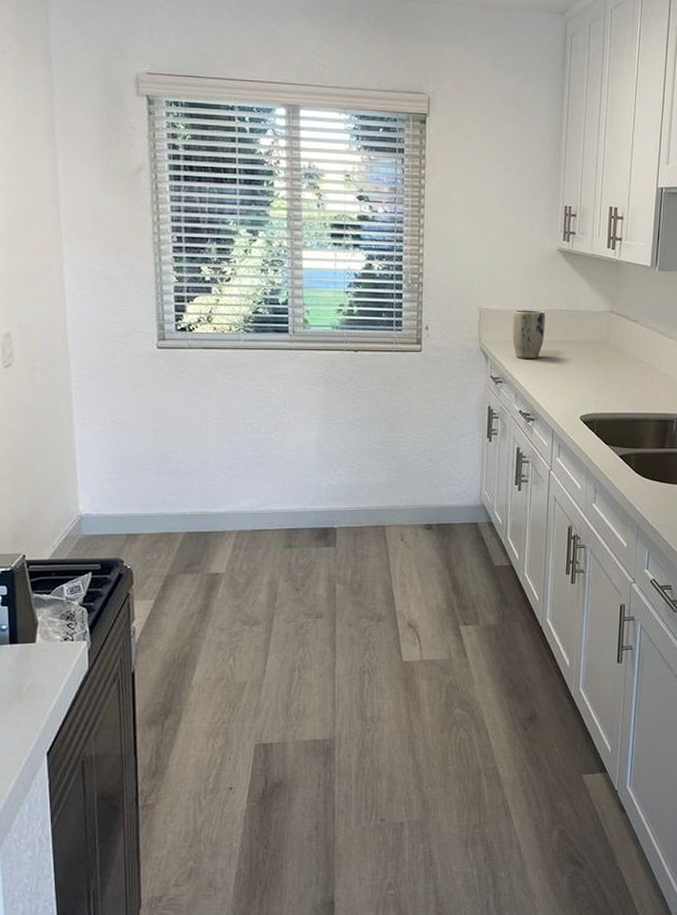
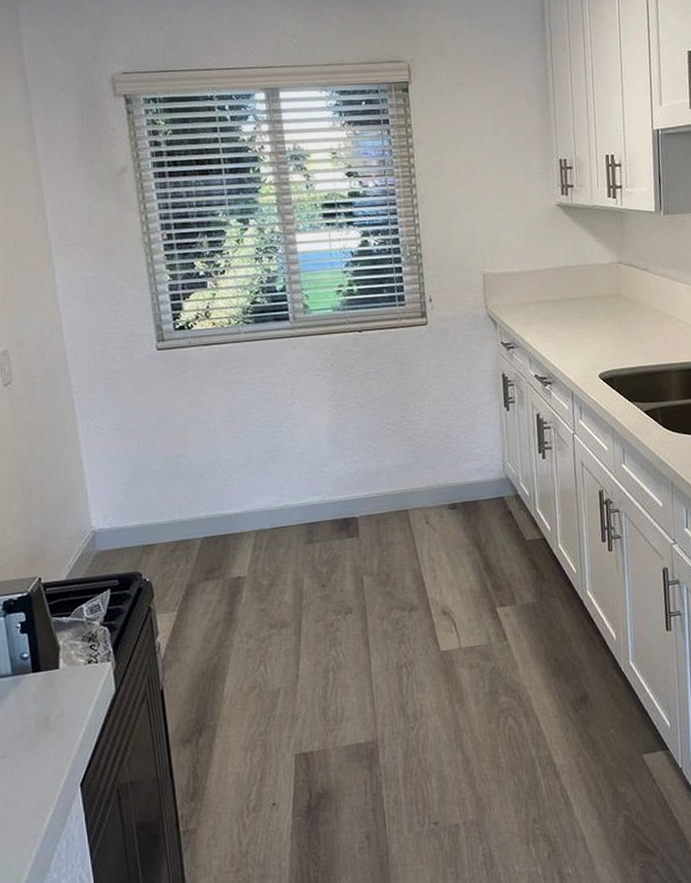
plant pot: present [512,310,545,360] -> none [518,269,553,321]

